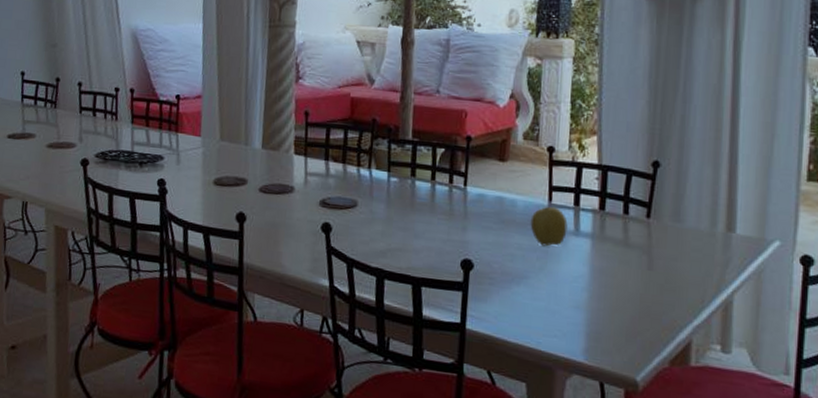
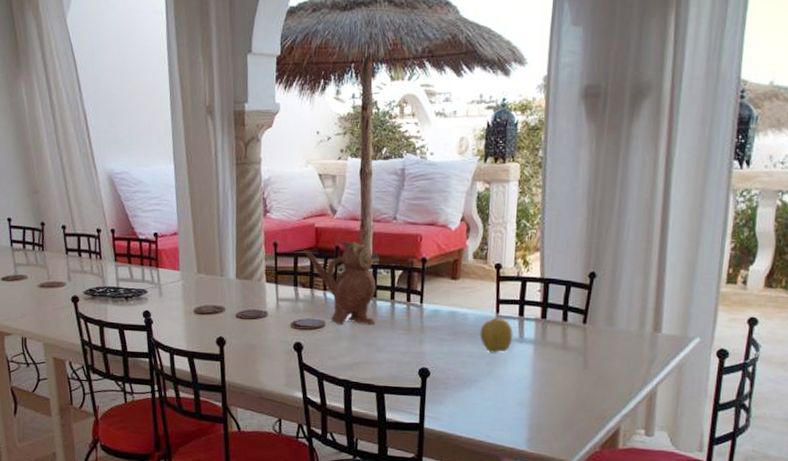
teapot: none [340,113,421,207] -> present [306,241,380,325]

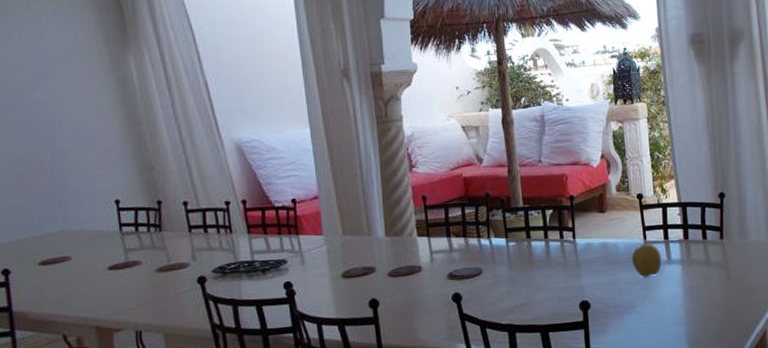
teapot: present [306,241,380,325] -> none [456,187,532,270]

